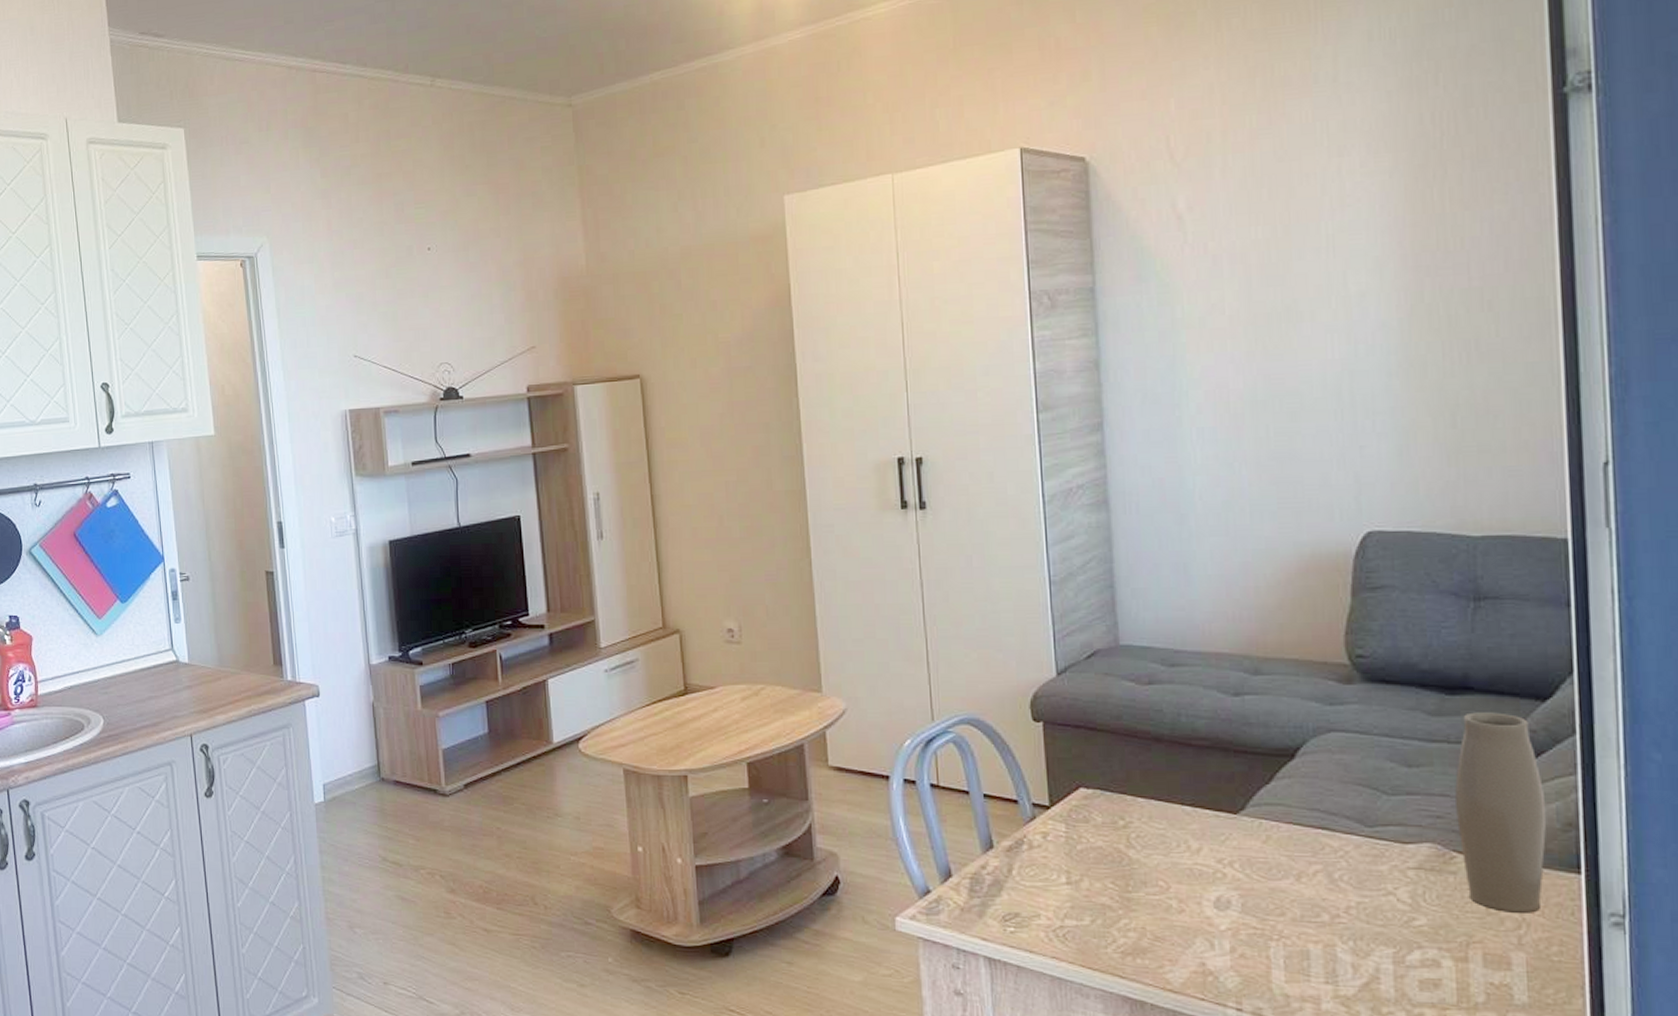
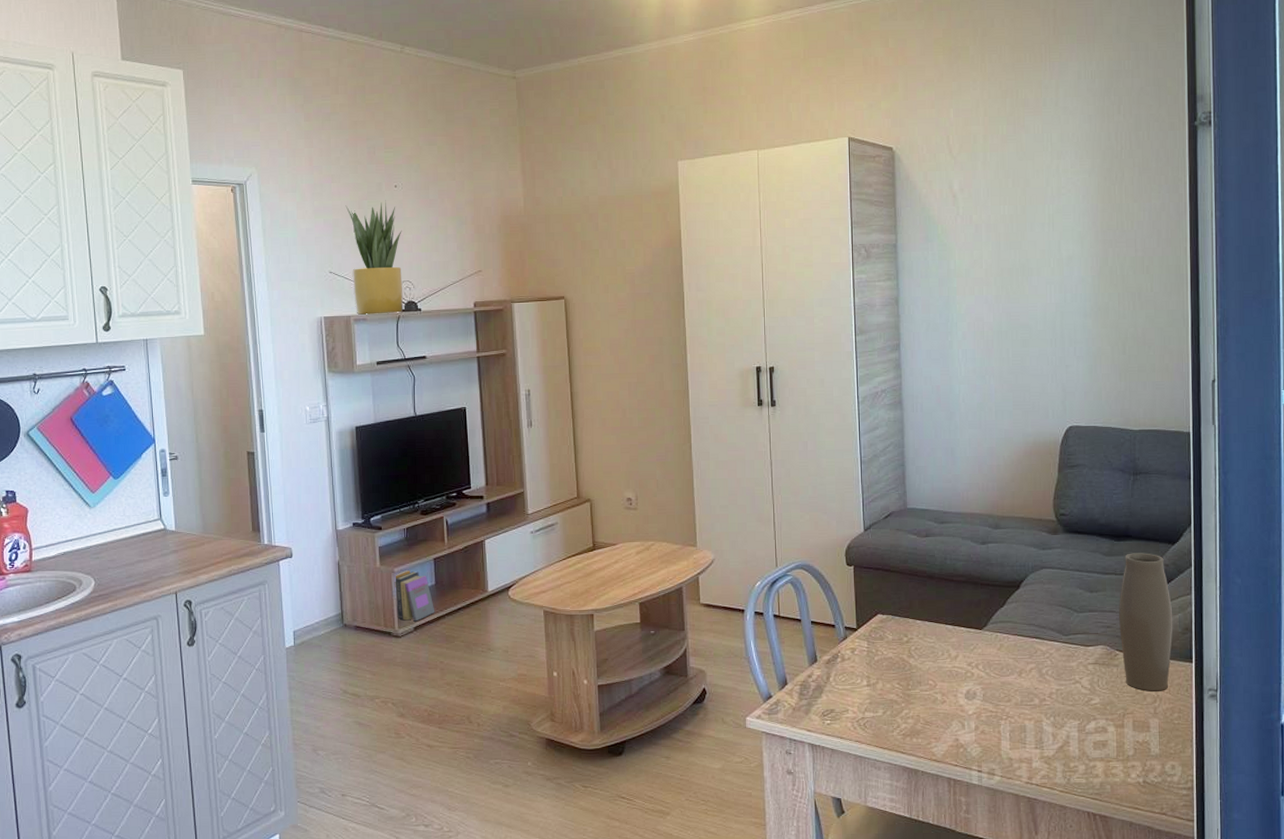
planter: none [370,266,441,406] -> present [345,200,403,315]
books: none [439,714,489,778] -> present [395,569,435,622]

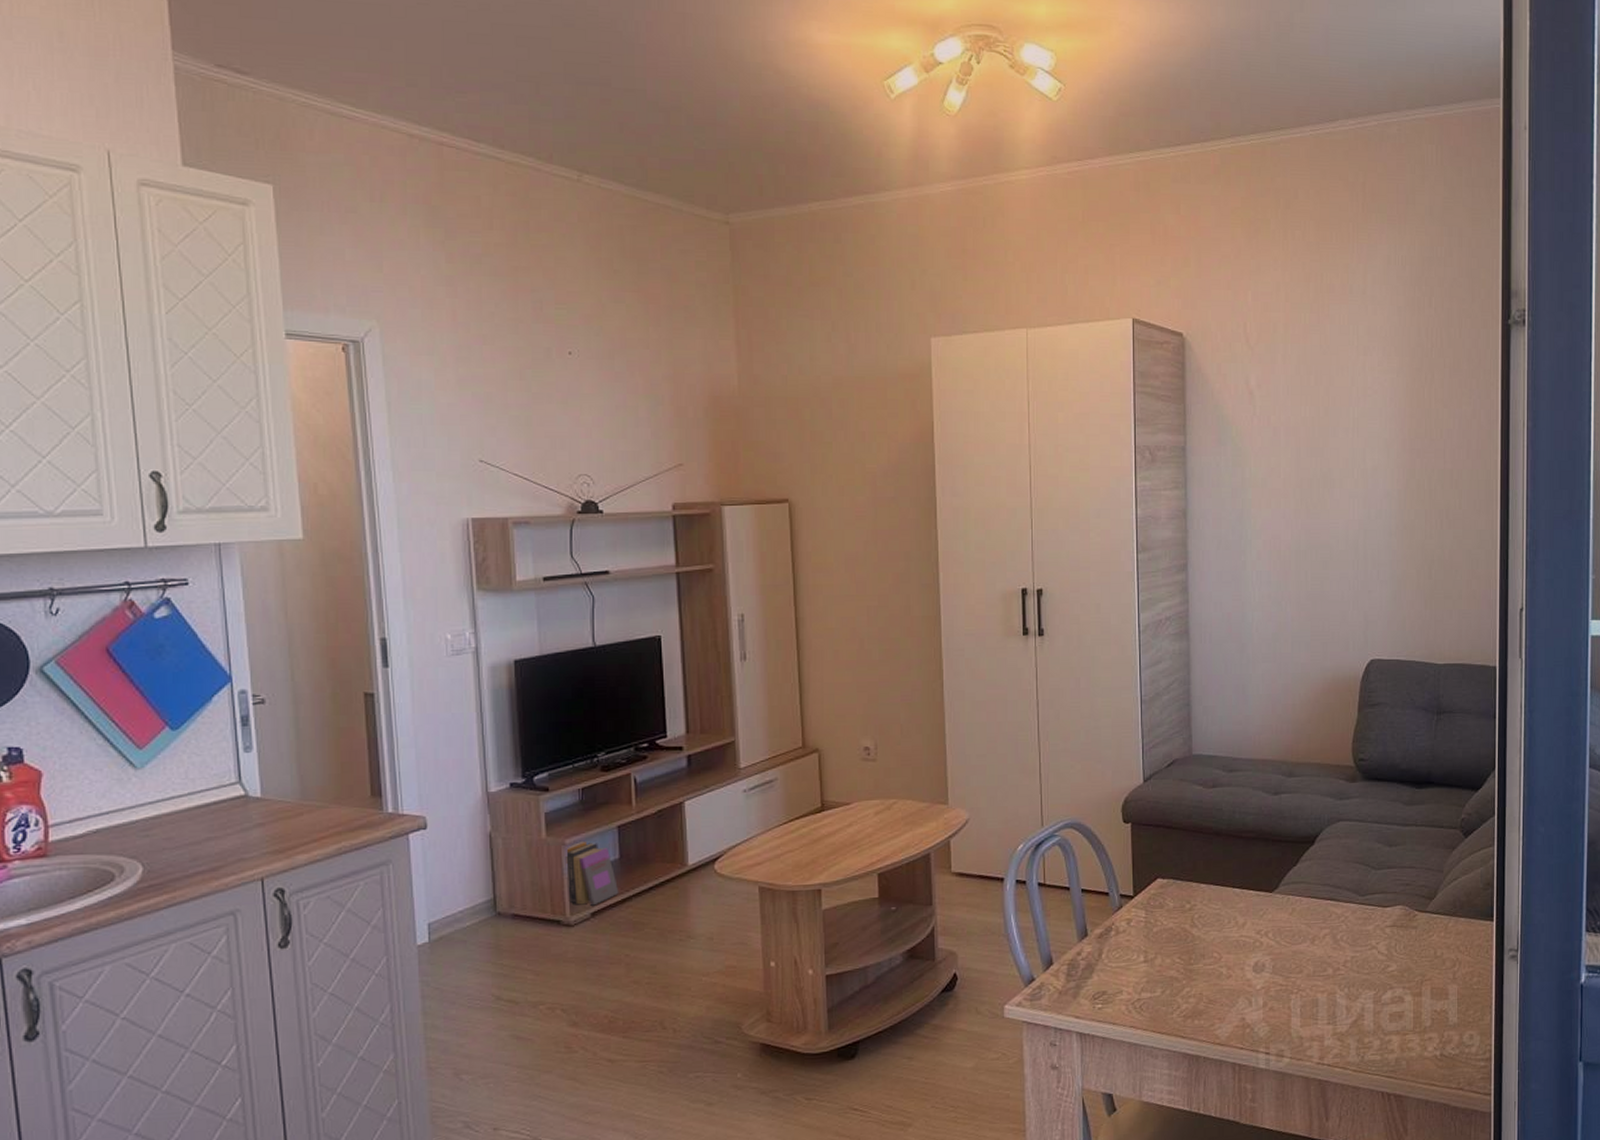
planter: present [345,200,403,315] -> none [501,370,579,516]
vase: present [1119,553,1173,693] -> none [1419,801,1475,956]

